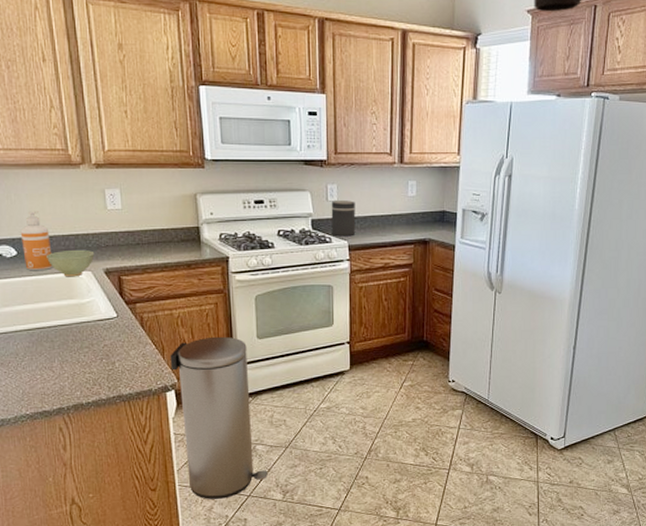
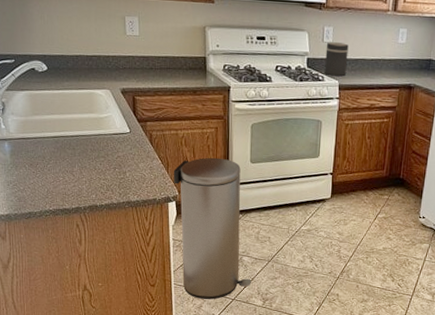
soap dispenser: present [20,211,53,271] -> none [51,31,77,86]
bowl: present [45,250,95,277] -> none [71,69,113,94]

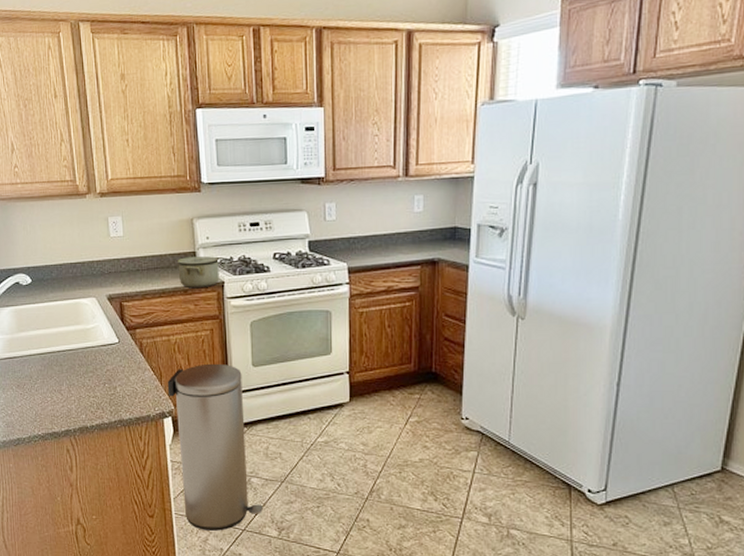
cooking pot: none [189,61,227,90] -> present [178,256,219,289]
cylinder: present [324,42,349,77] -> none [329,219,356,259]

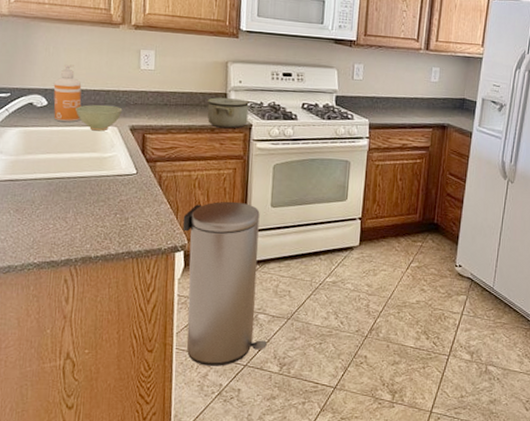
soap dispenser: none [34,240,62,298] -> present [53,64,82,122]
bowl: none [56,277,99,304] -> present [74,105,123,131]

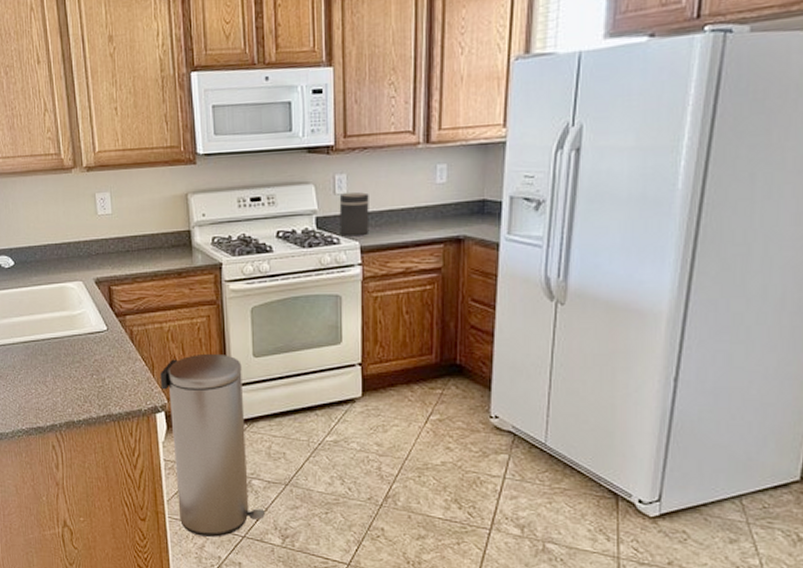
soap dispenser: present [53,64,82,122] -> none [17,219,47,282]
bowl: present [74,105,123,131] -> none [40,259,86,288]
cooking pot: present [207,97,249,128] -> none [171,235,217,271]
cylinder: none [354,79,380,115] -> present [339,192,369,237]

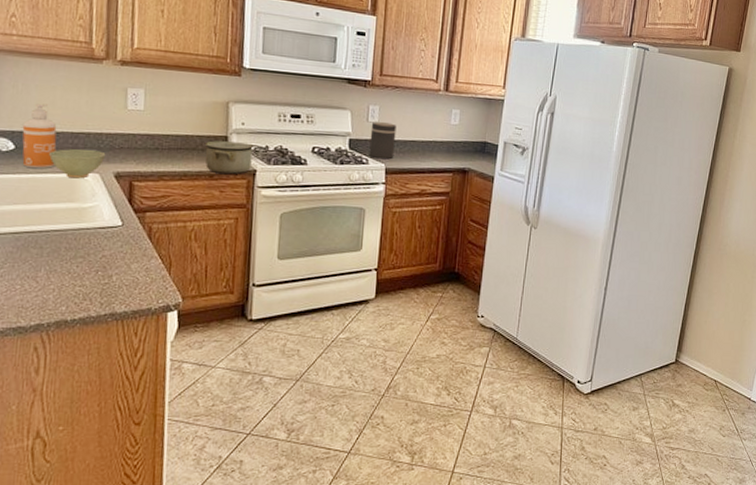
soap dispenser: none [17,219,47,282] -> present [22,103,57,169]
bowl: none [40,259,86,288] -> present [48,149,106,179]
pedal bin: present [160,353,265,537] -> none [176,254,273,437]
cooking pot: none [171,235,217,271] -> present [205,140,253,175]

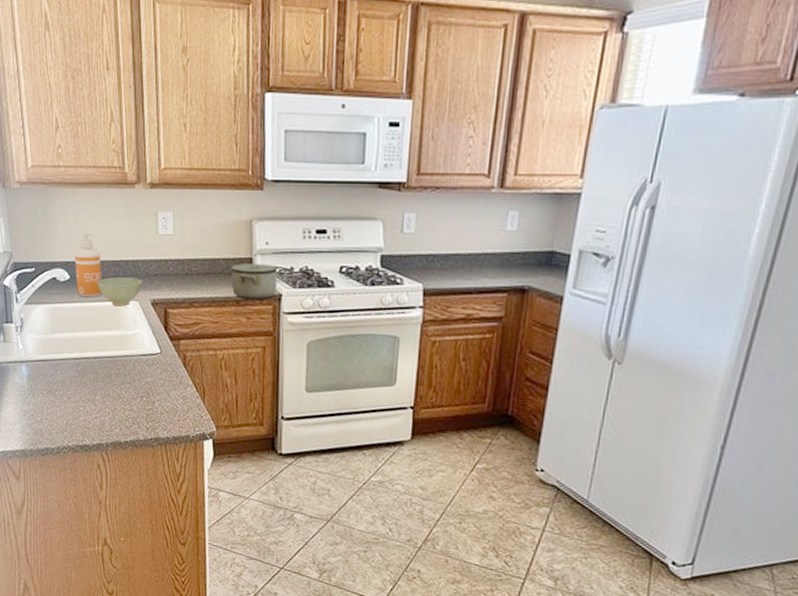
cylinder: present [369,122,397,160] -> none [404,233,437,278]

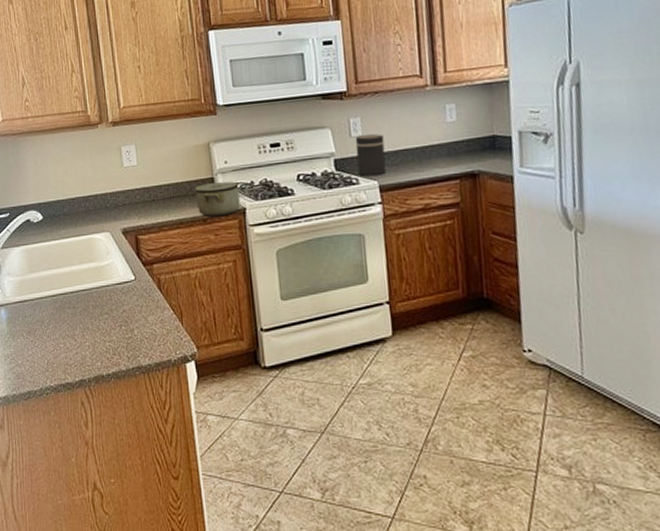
soap dispenser: present [74,233,102,298] -> none [46,174,74,235]
bowl: present [96,277,143,307] -> none [68,210,113,240]
cylinder: none [404,233,437,278] -> present [355,134,386,177]

